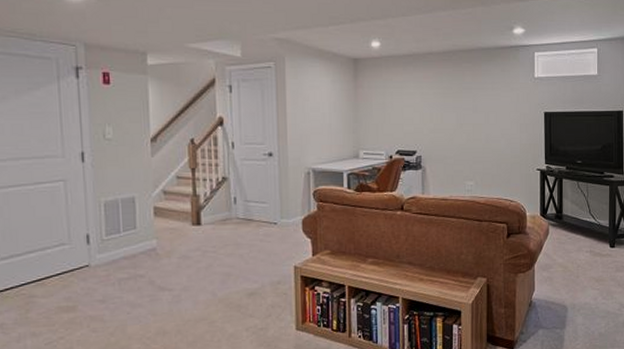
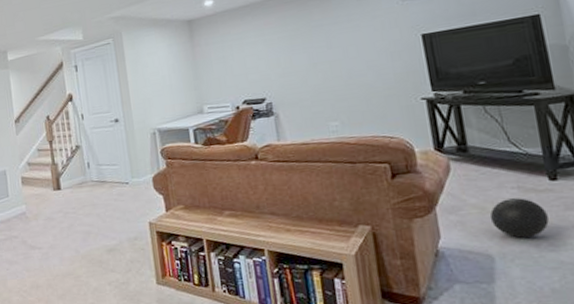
ball: none [569,260,605,292] -> present [490,198,549,238]

